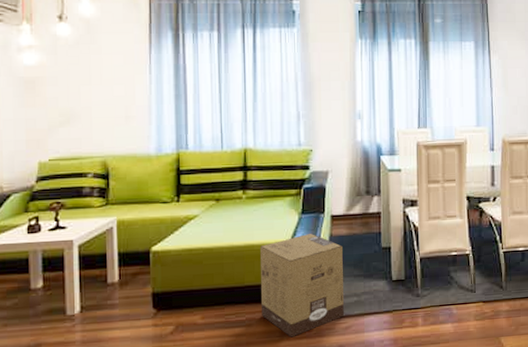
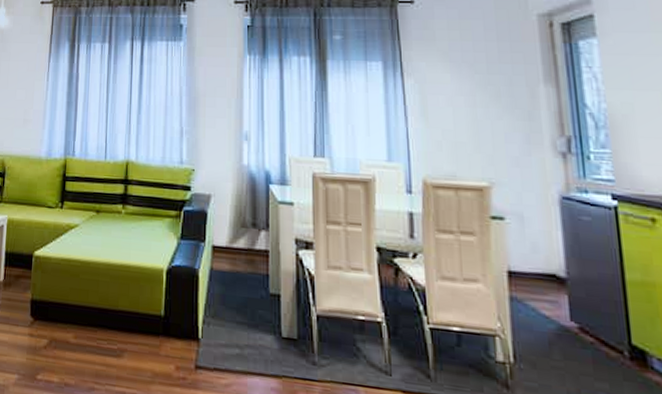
cardboard box: present [260,234,344,338] -> none [134,263,224,382]

